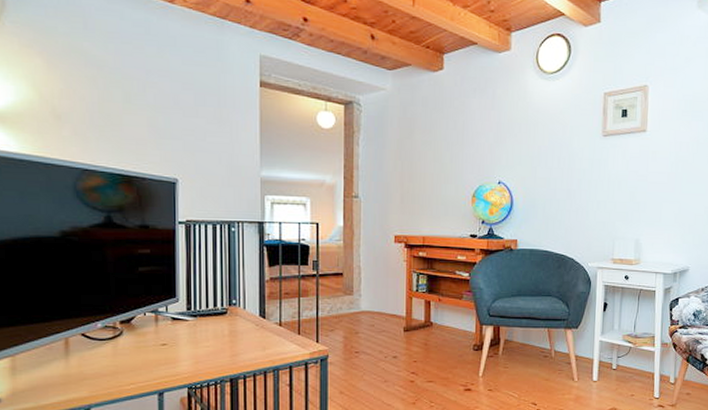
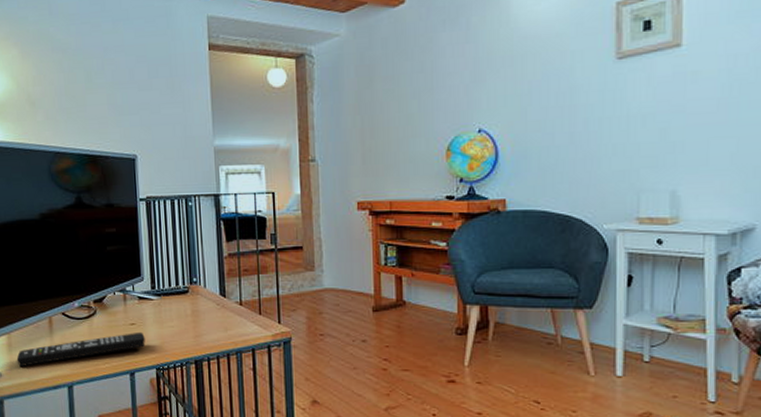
remote control: none [21,352,177,392] -> present [16,331,145,367]

